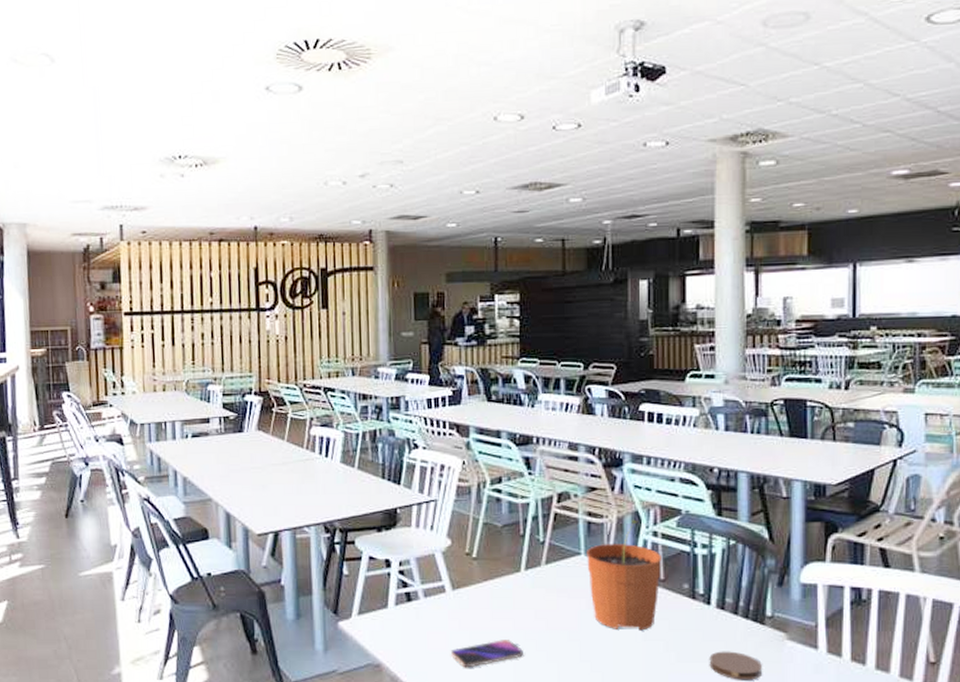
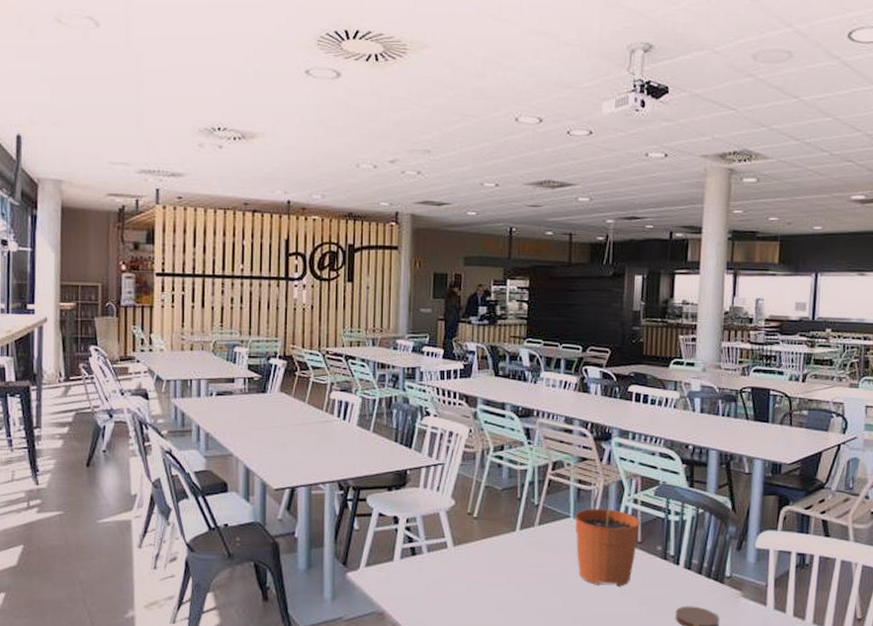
smartphone: present [451,640,523,668] -> none [449,592,514,617]

